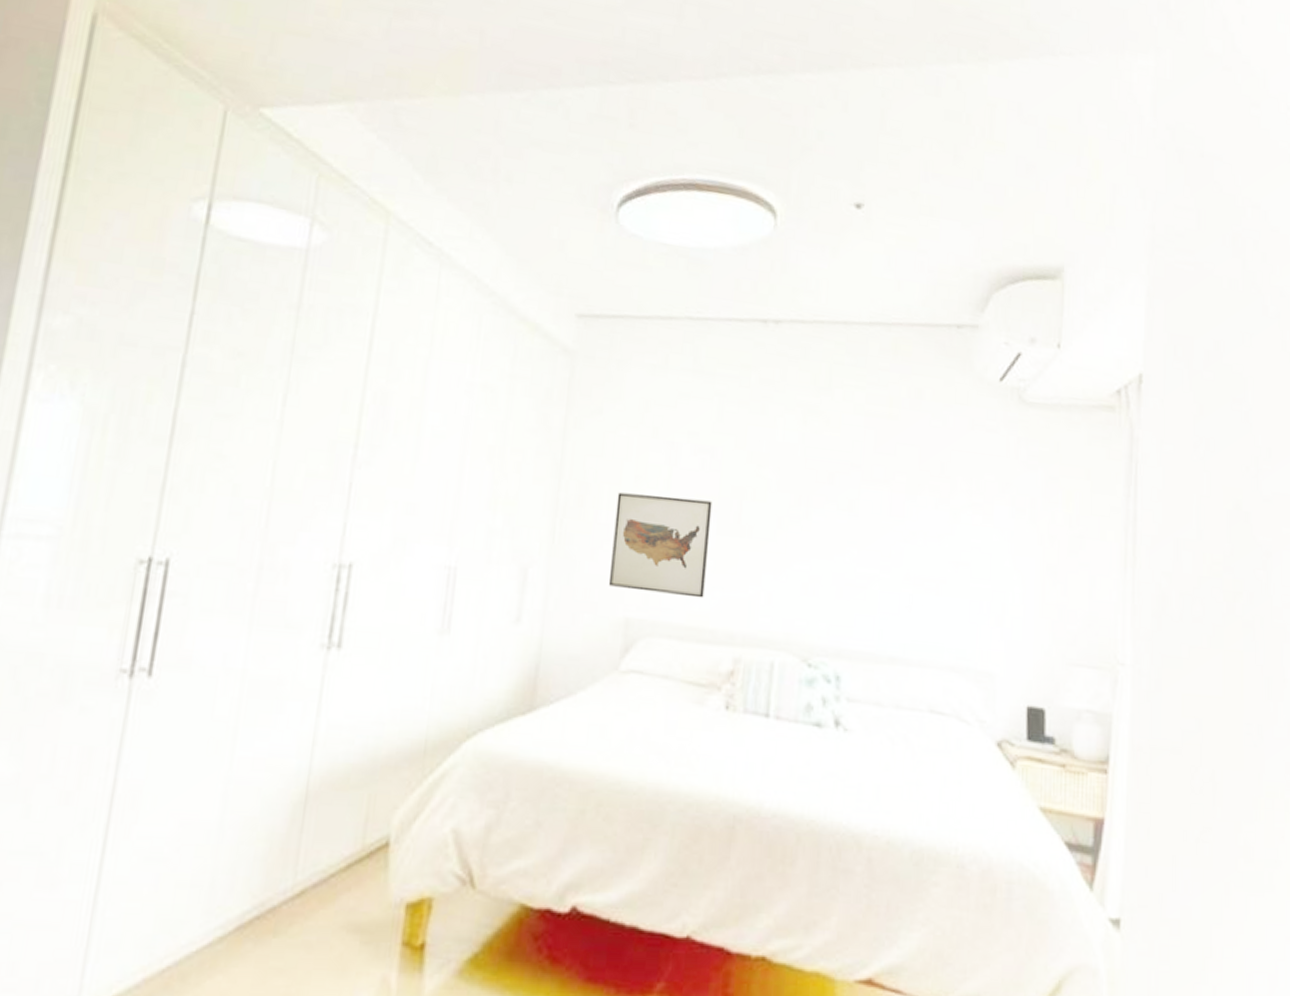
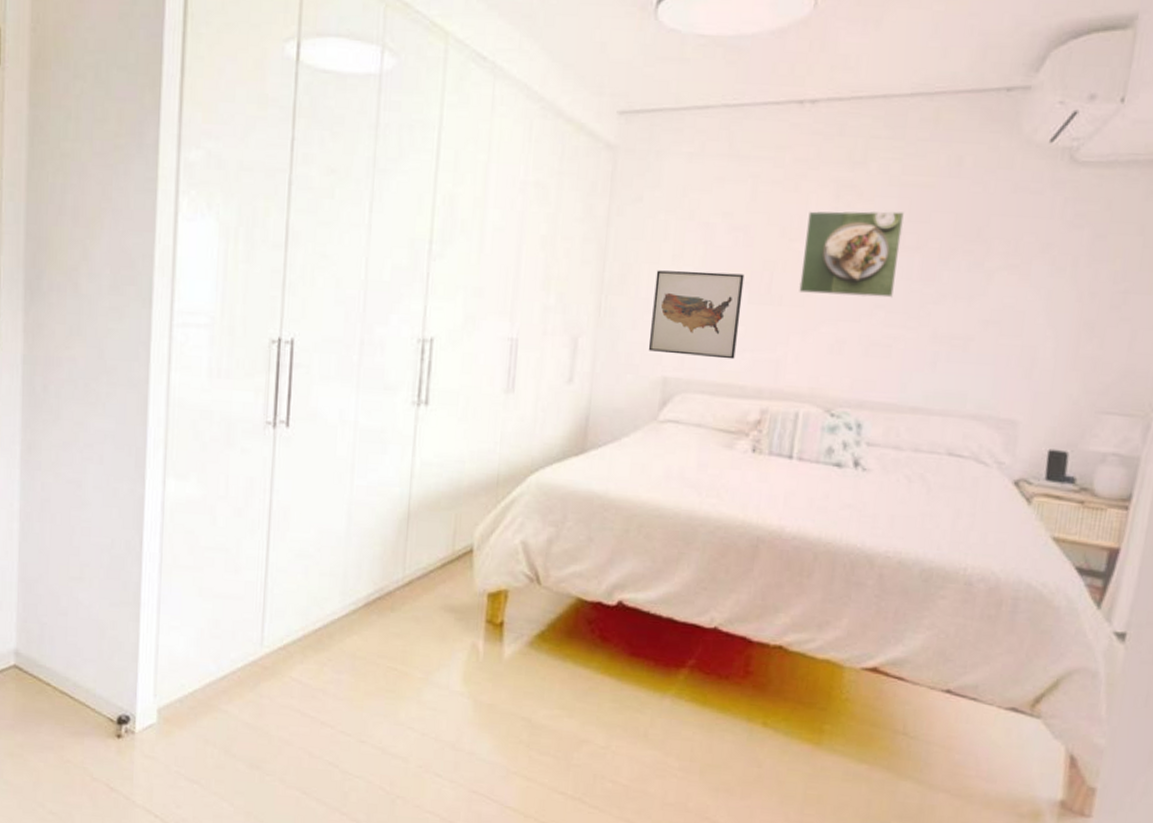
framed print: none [770,435,871,534] -> present [799,210,904,298]

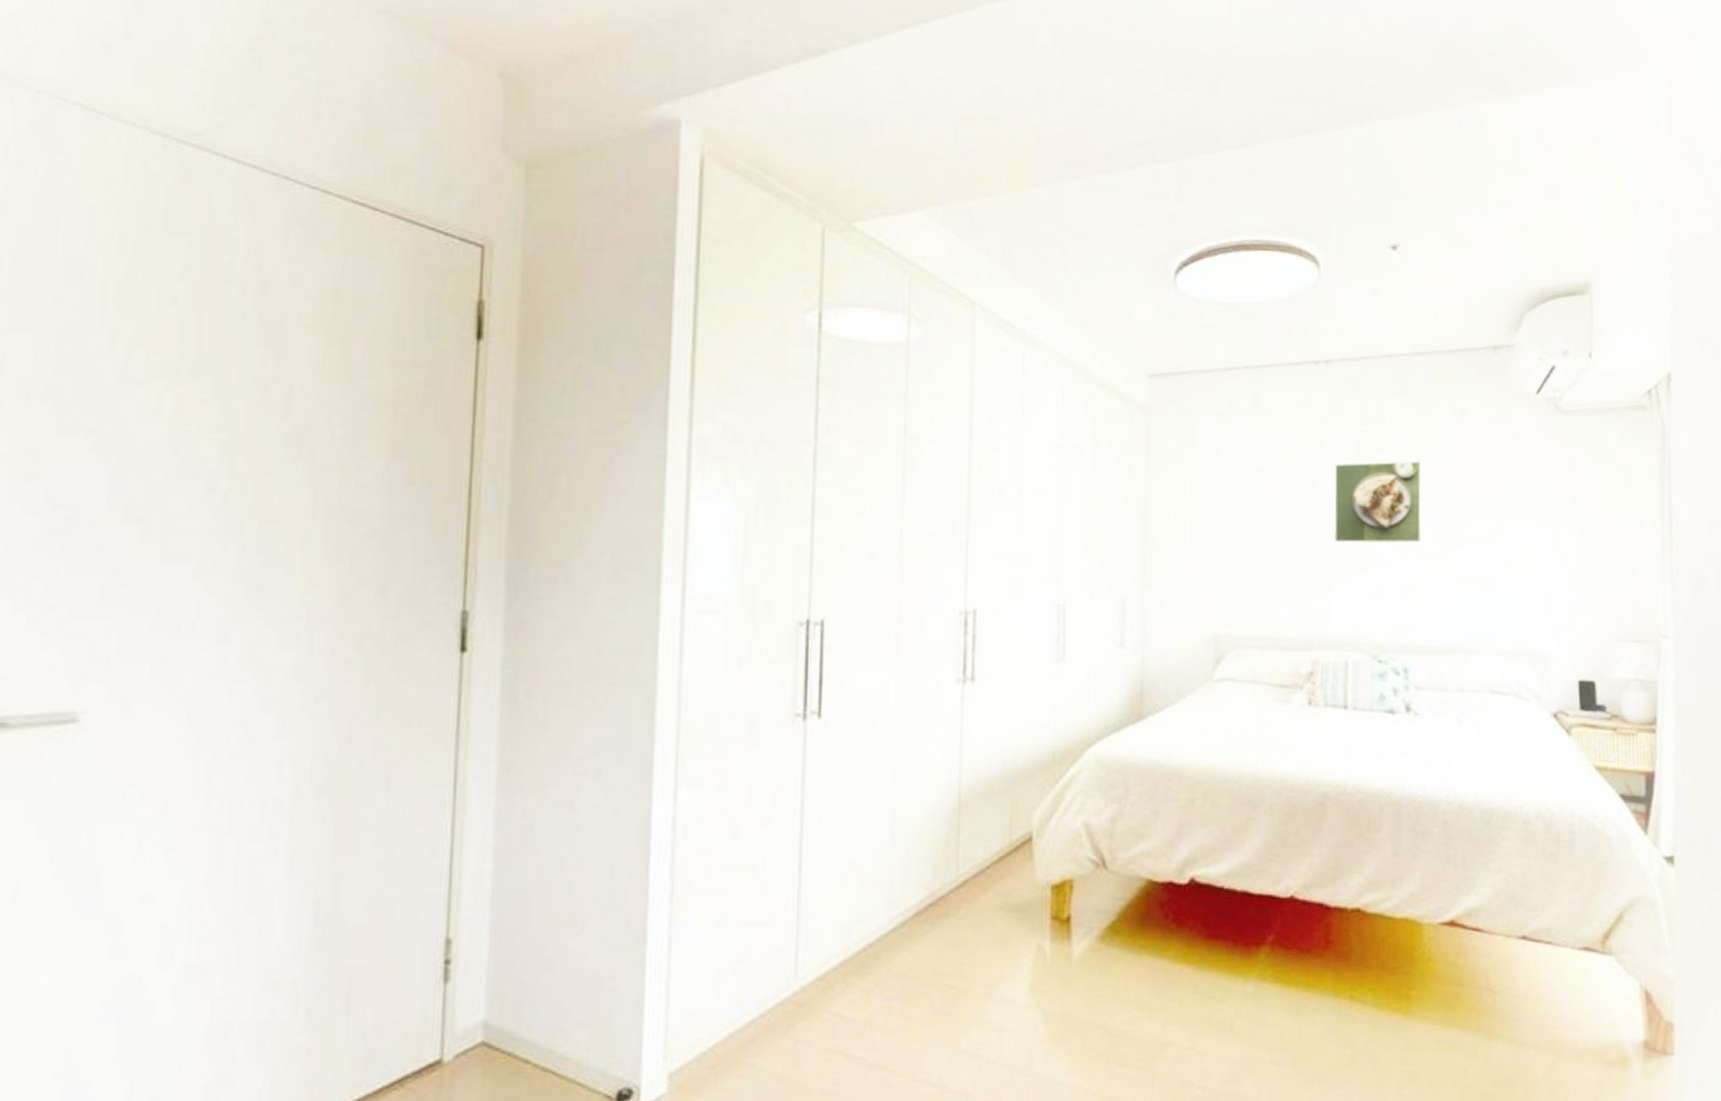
wall art: present [648,270,745,360] -> none [1196,526,1283,612]

